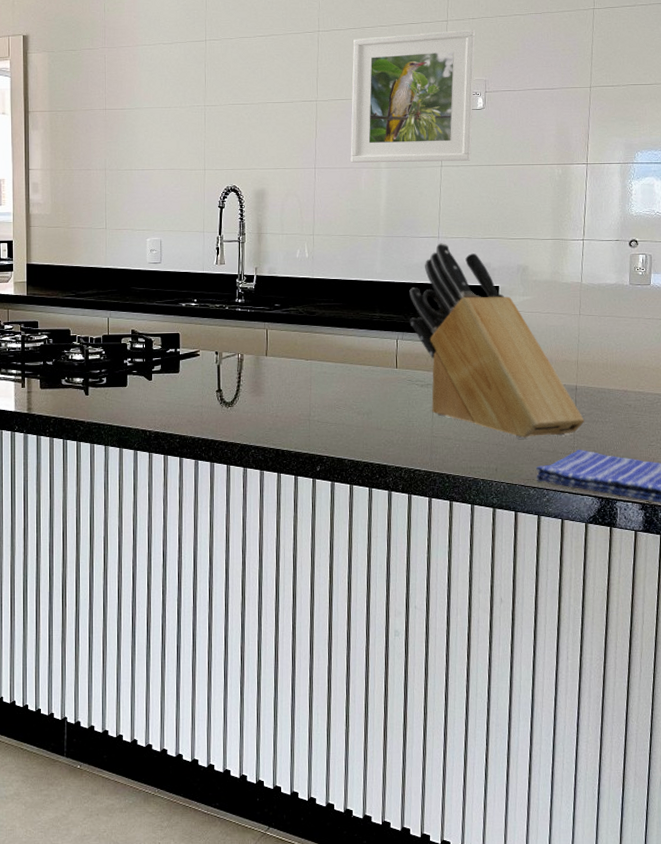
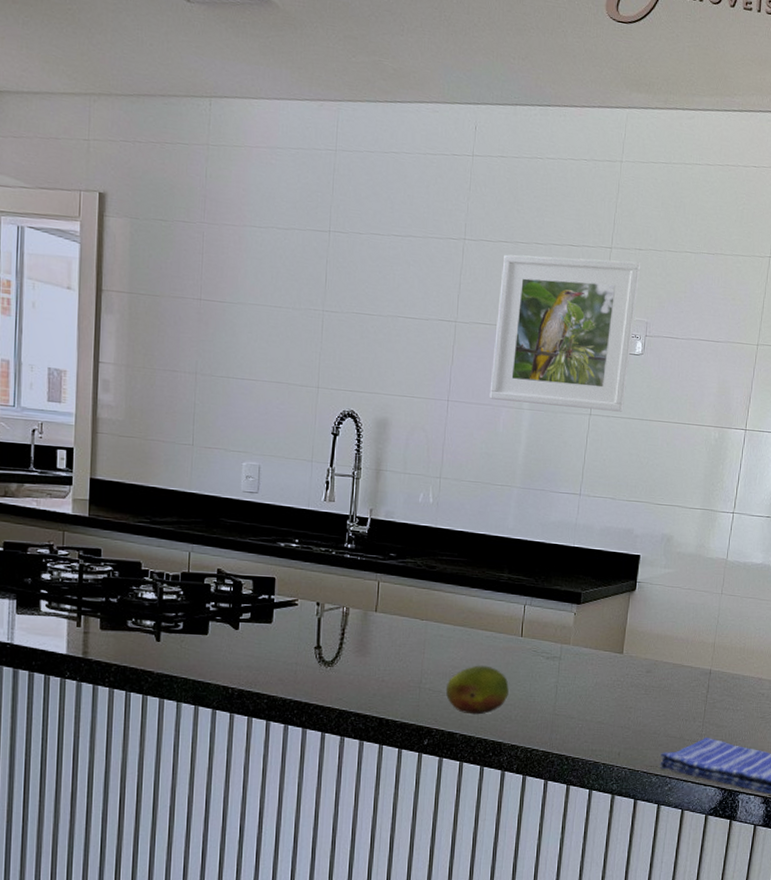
fruit: none [332,396,389,441] -> present [445,665,509,715]
knife block: present [409,243,585,439] -> none [540,501,716,723]

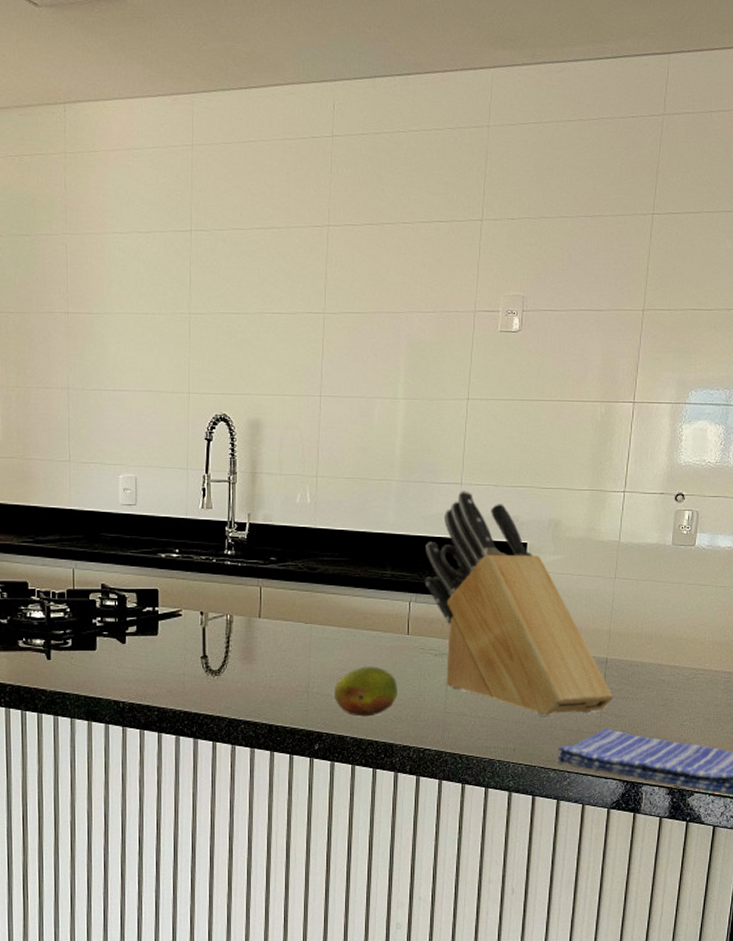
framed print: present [489,254,641,412] -> none [362,232,515,394]
knife block: none [540,501,716,723] -> present [424,491,614,716]

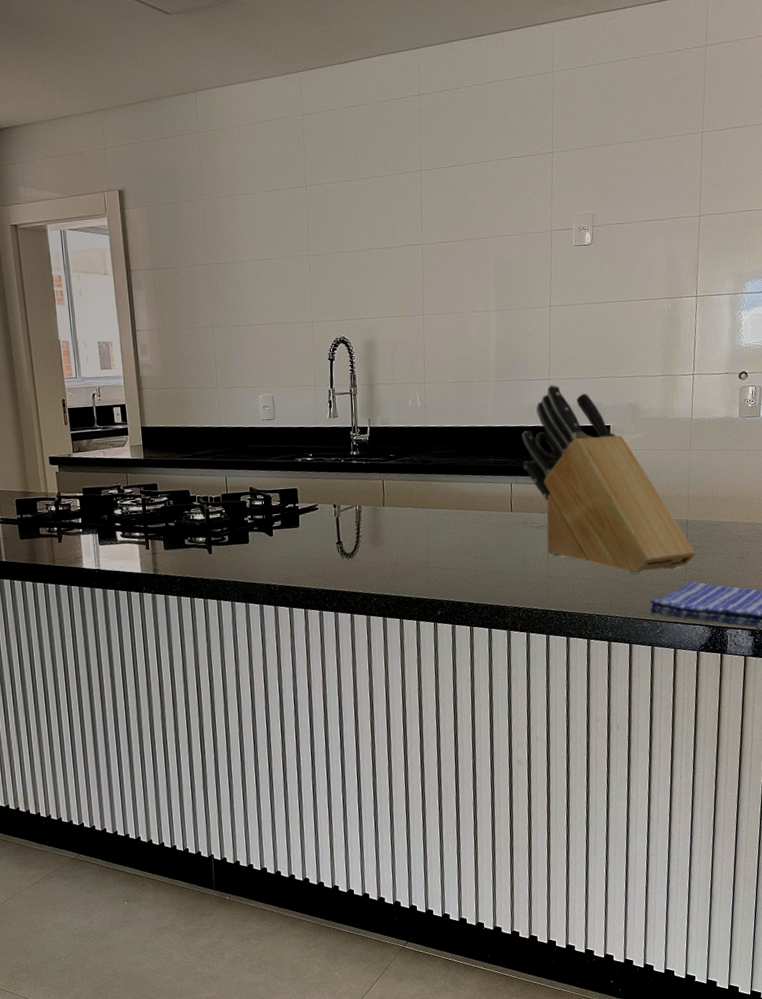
fruit: present [333,666,398,717] -> none [450,541,506,585]

